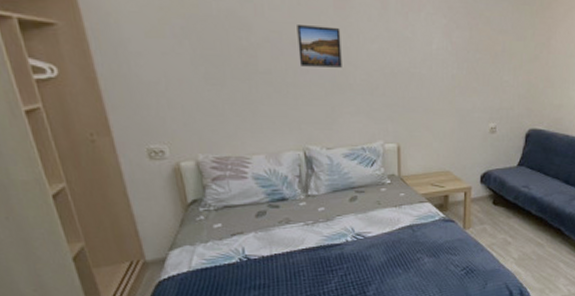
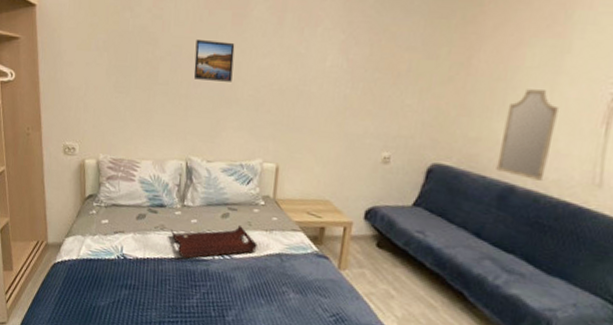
serving tray: none [296,205,389,247] -> present [170,224,257,259]

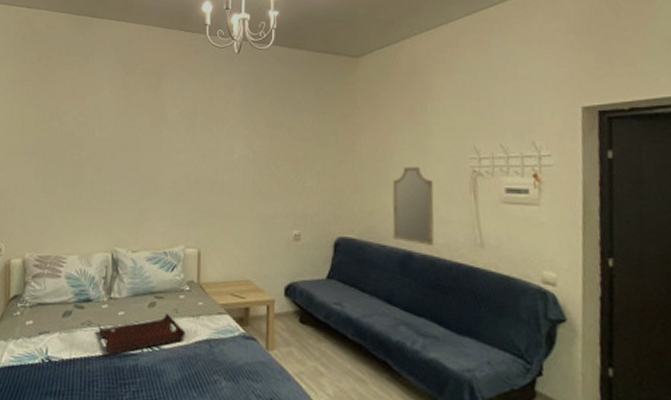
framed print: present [193,39,235,82] -> none [117,140,153,176]

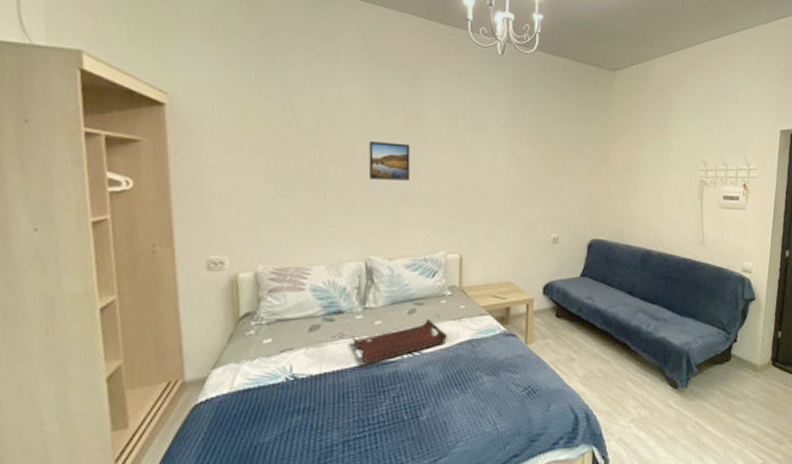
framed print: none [117,140,153,176] -> present [368,140,410,181]
home mirror: present [392,167,435,245] -> none [637,176,670,244]

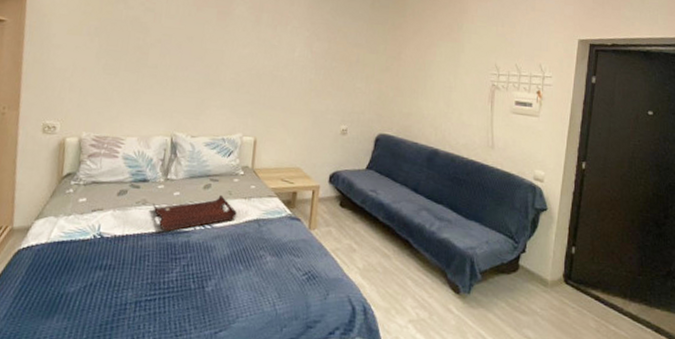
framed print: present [368,140,410,181] -> none [181,30,219,67]

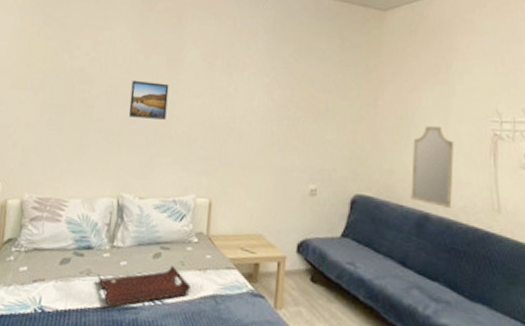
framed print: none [181,30,219,67] -> present [128,80,169,120]
home mirror: none [424,77,460,145] -> present [411,126,454,208]

